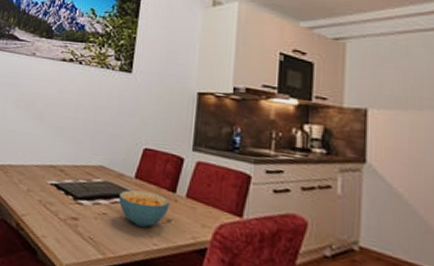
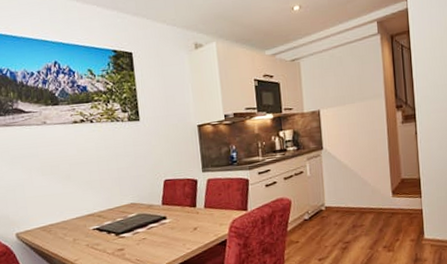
cereal bowl: present [119,190,170,228] -> none [153,212,194,240]

